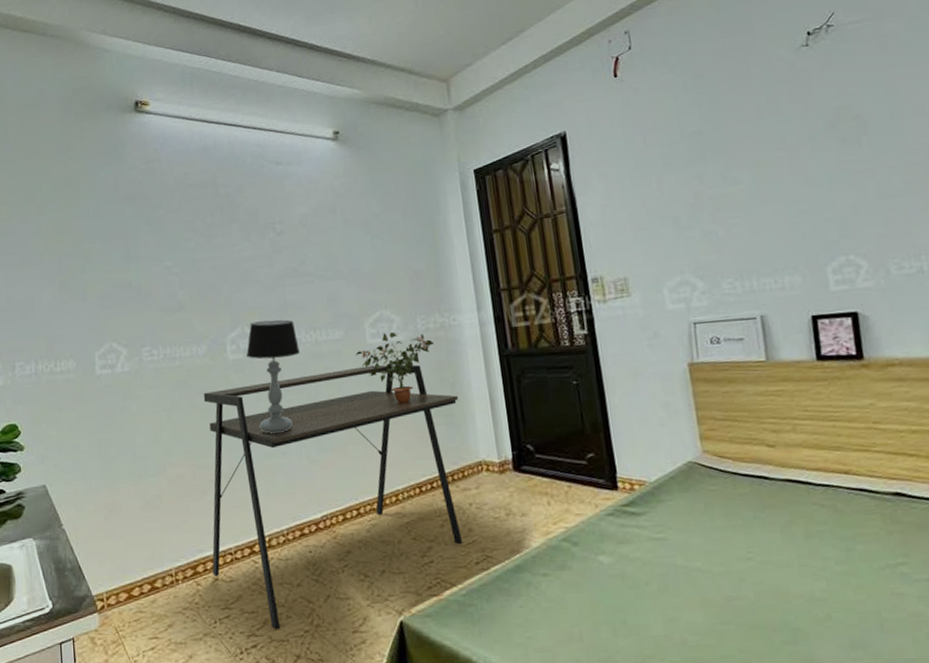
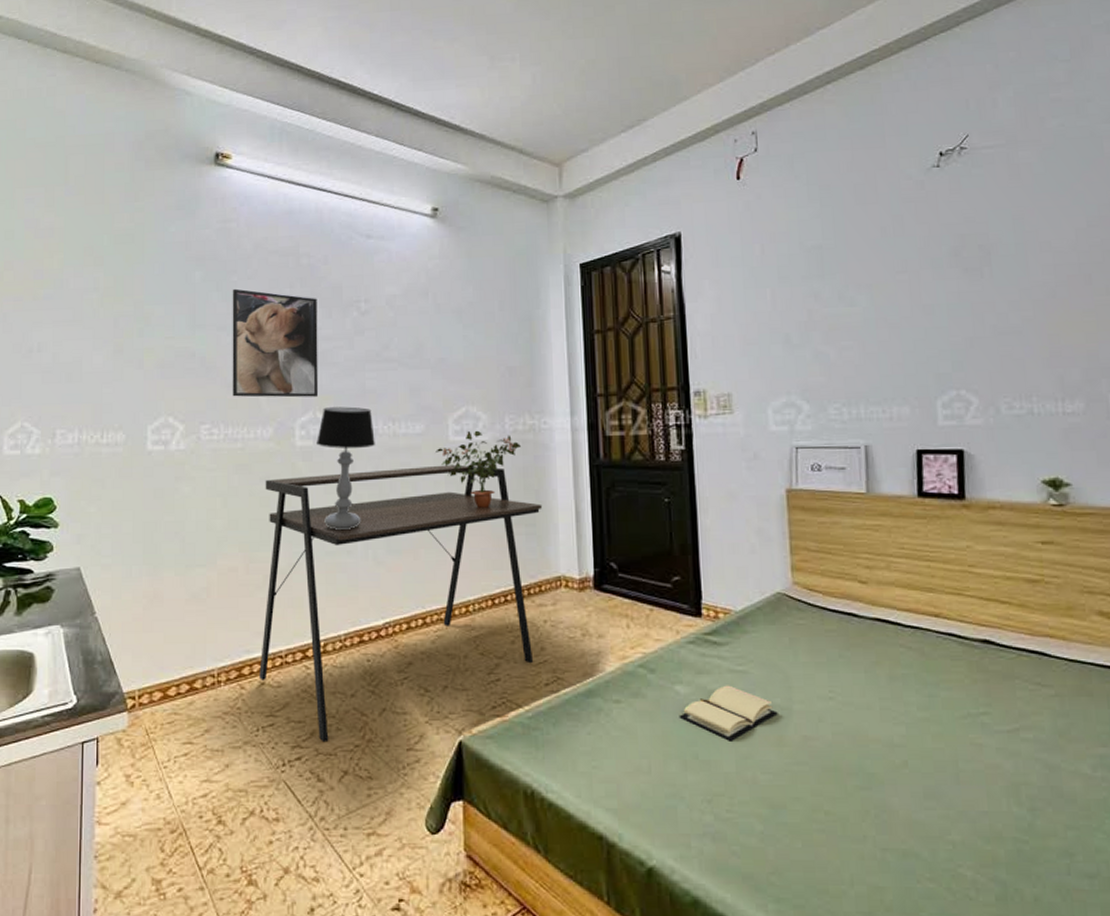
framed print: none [159,221,245,320] -> present [232,288,319,398]
book: none [604,552,700,606] -> present [679,685,778,741]

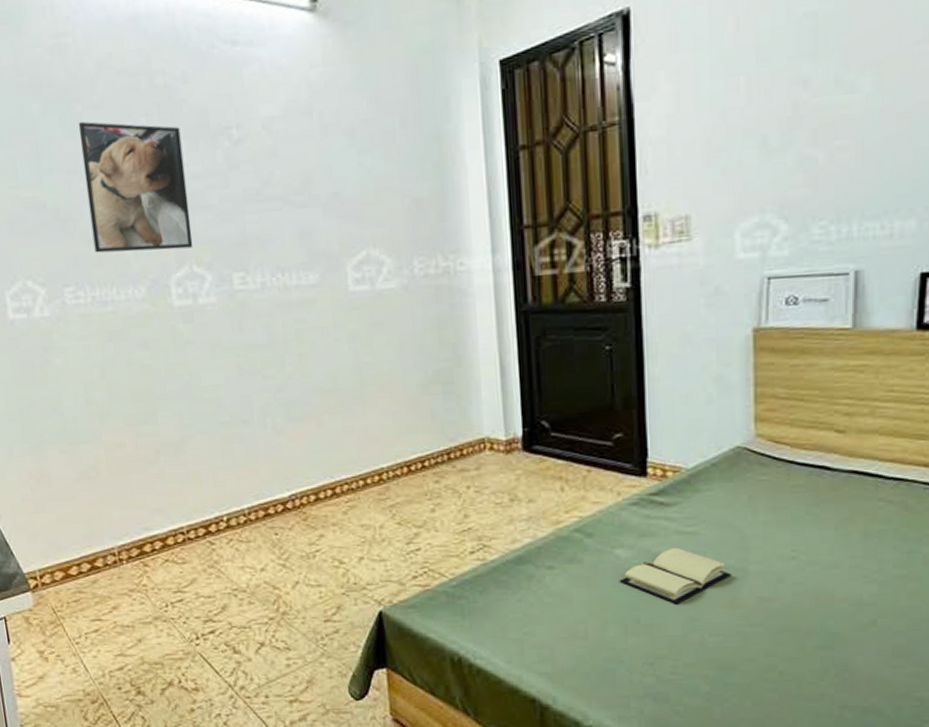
desk: present [259,464,543,743] -> none [143,318,462,616]
table lamp: present [317,406,375,530] -> none [196,257,264,398]
potted plant: present [436,430,521,508] -> none [334,277,433,366]

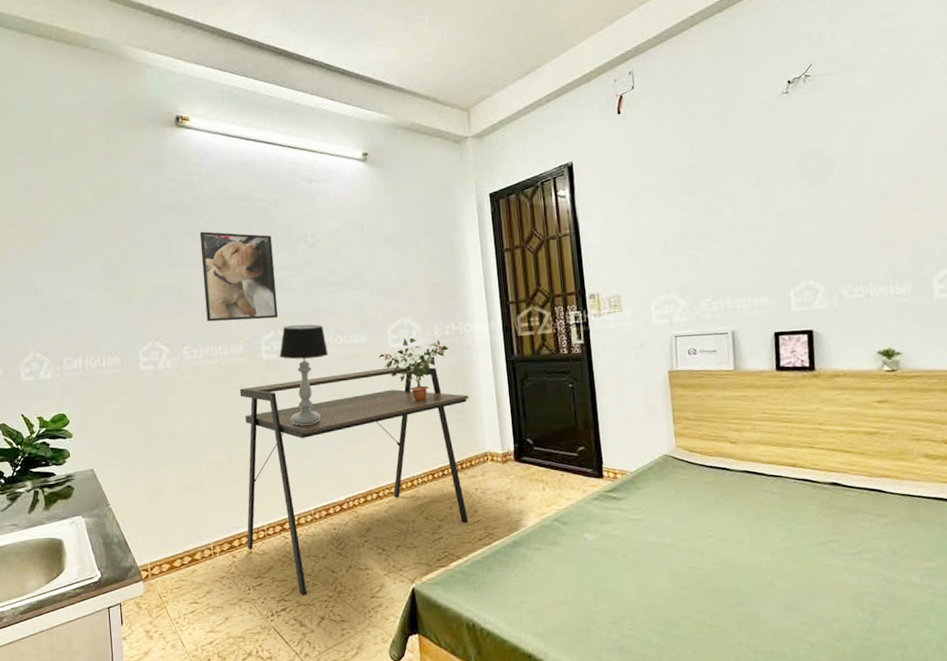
desk: none [143,318,462,616] -> present [239,367,469,596]
table lamp: none [196,257,264,398] -> present [279,324,328,426]
potted plant: none [334,277,433,366] -> present [378,337,448,401]
book: present [619,547,731,605] -> none [588,531,668,575]

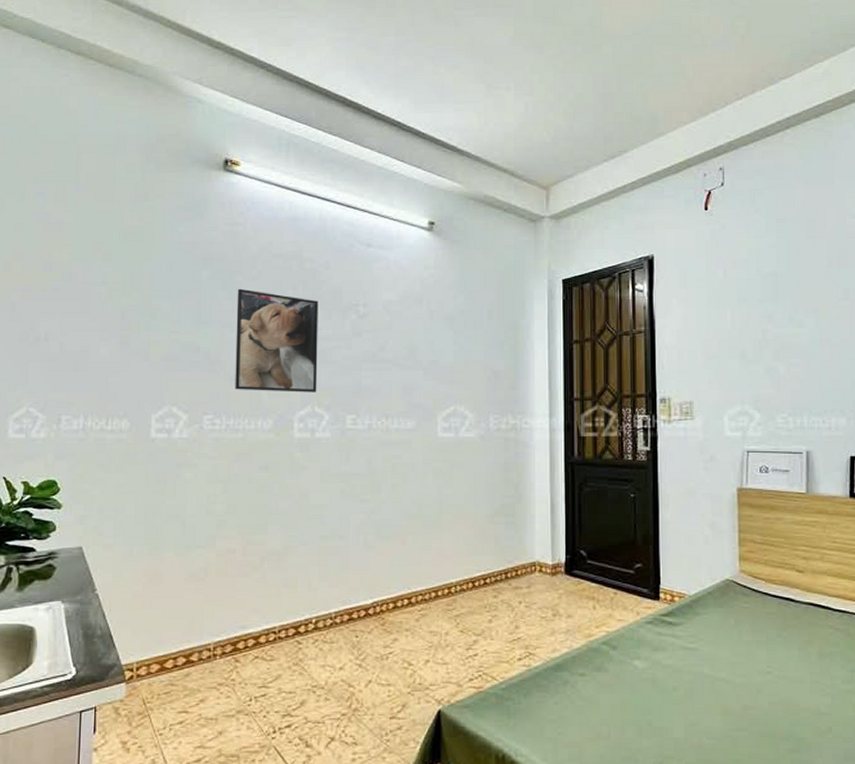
desk: present [239,367,469,596] -> none [253,459,521,712]
table lamp: present [279,324,328,426] -> none [314,402,369,516]
potted plant: present [378,337,448,401] -> none [425,428,503,499]

